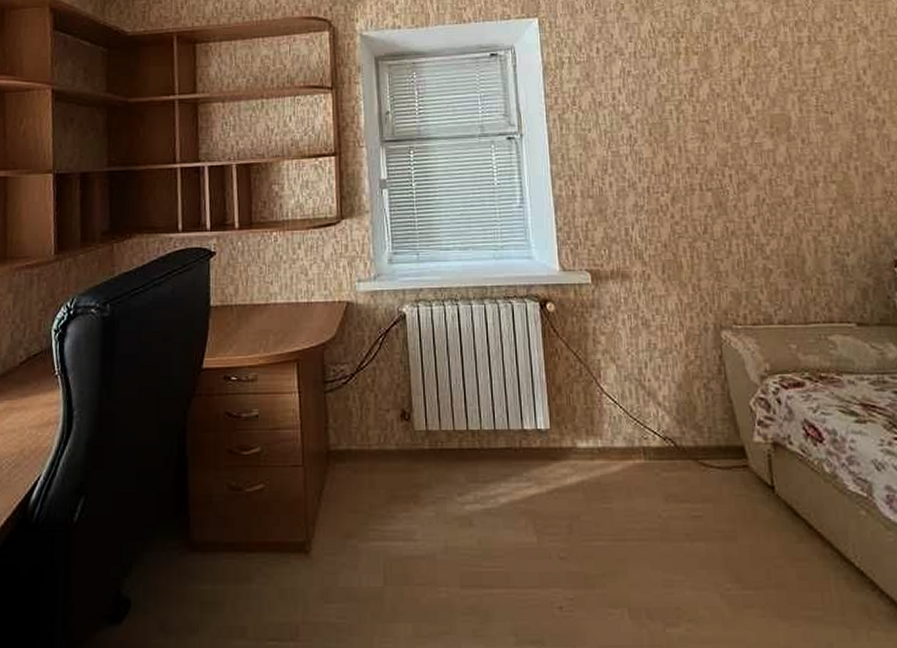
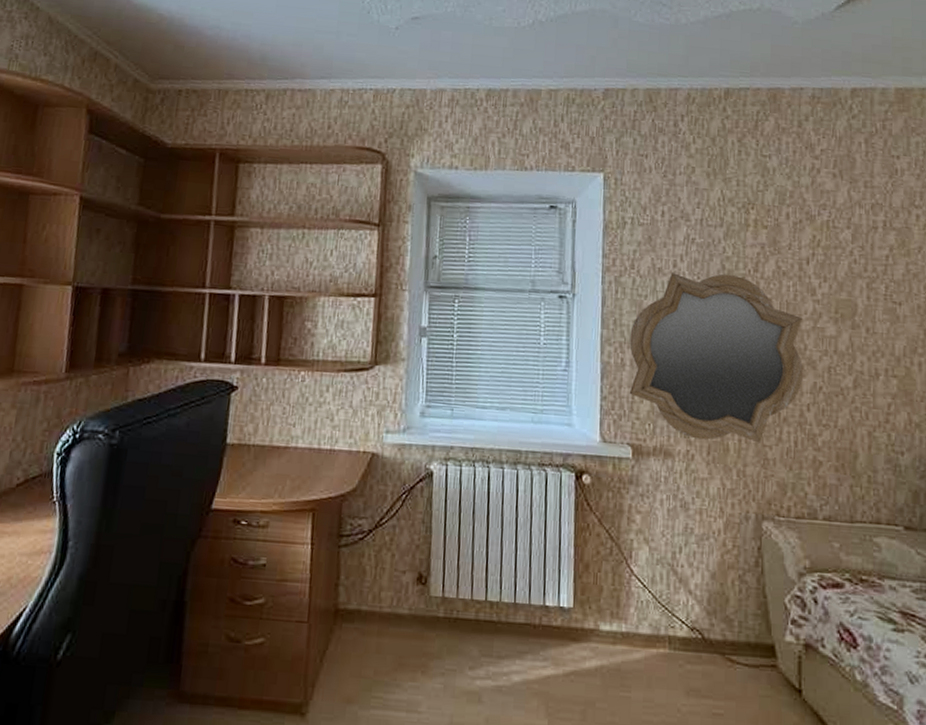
mirror: none [578,101,746,260] -> present [629,273,803,443]

